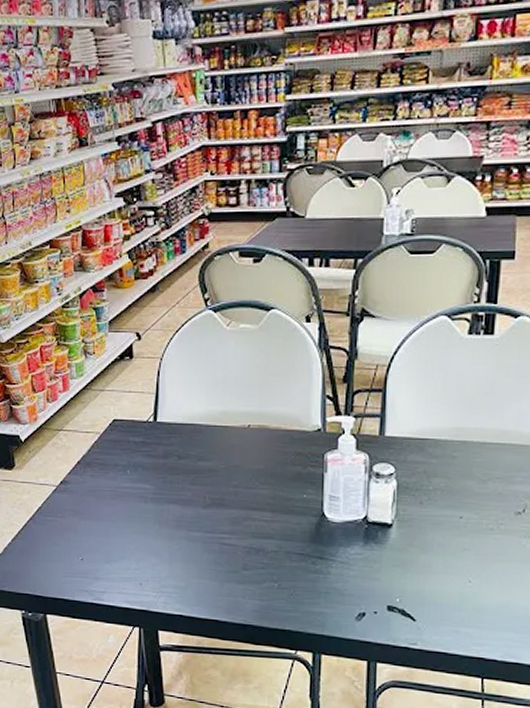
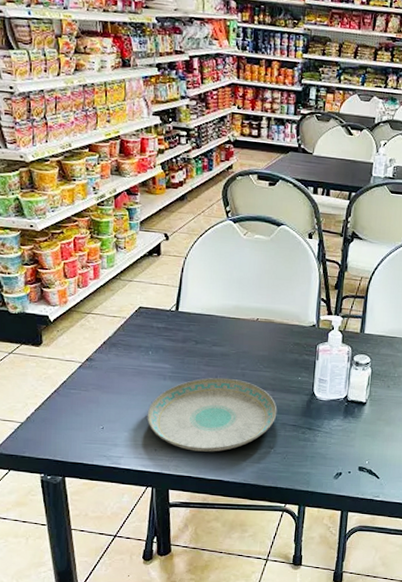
plate: none [129,498,280,587] -> present [147,377,277,452]

